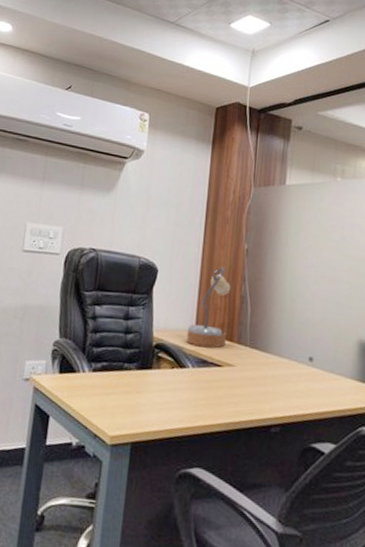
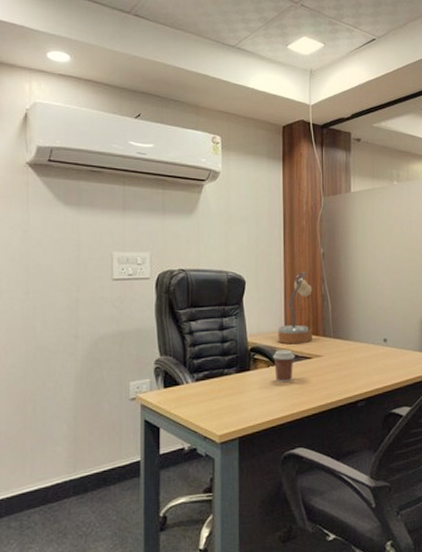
coffee cup: none [179,351,204,390] -> present [273,350,295,383]

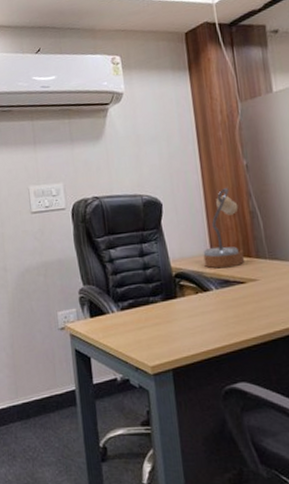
coffee cup: present [273,350,295,383] -> none [201,274,227,311]

